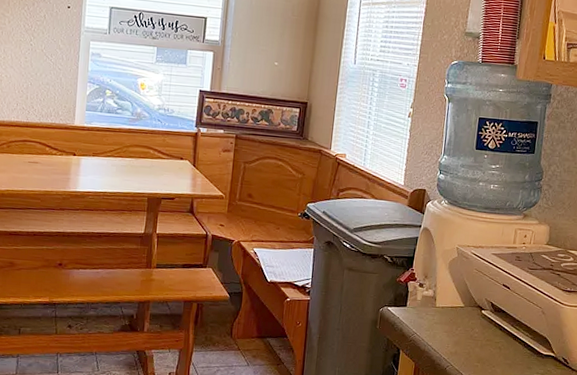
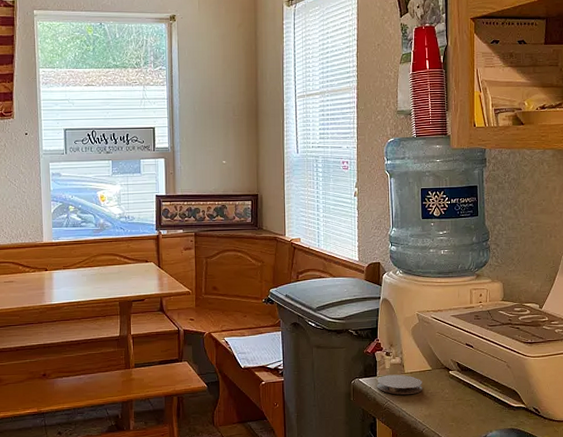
coaster: none [405,306,453,329] -> present [376,374,422,395]

